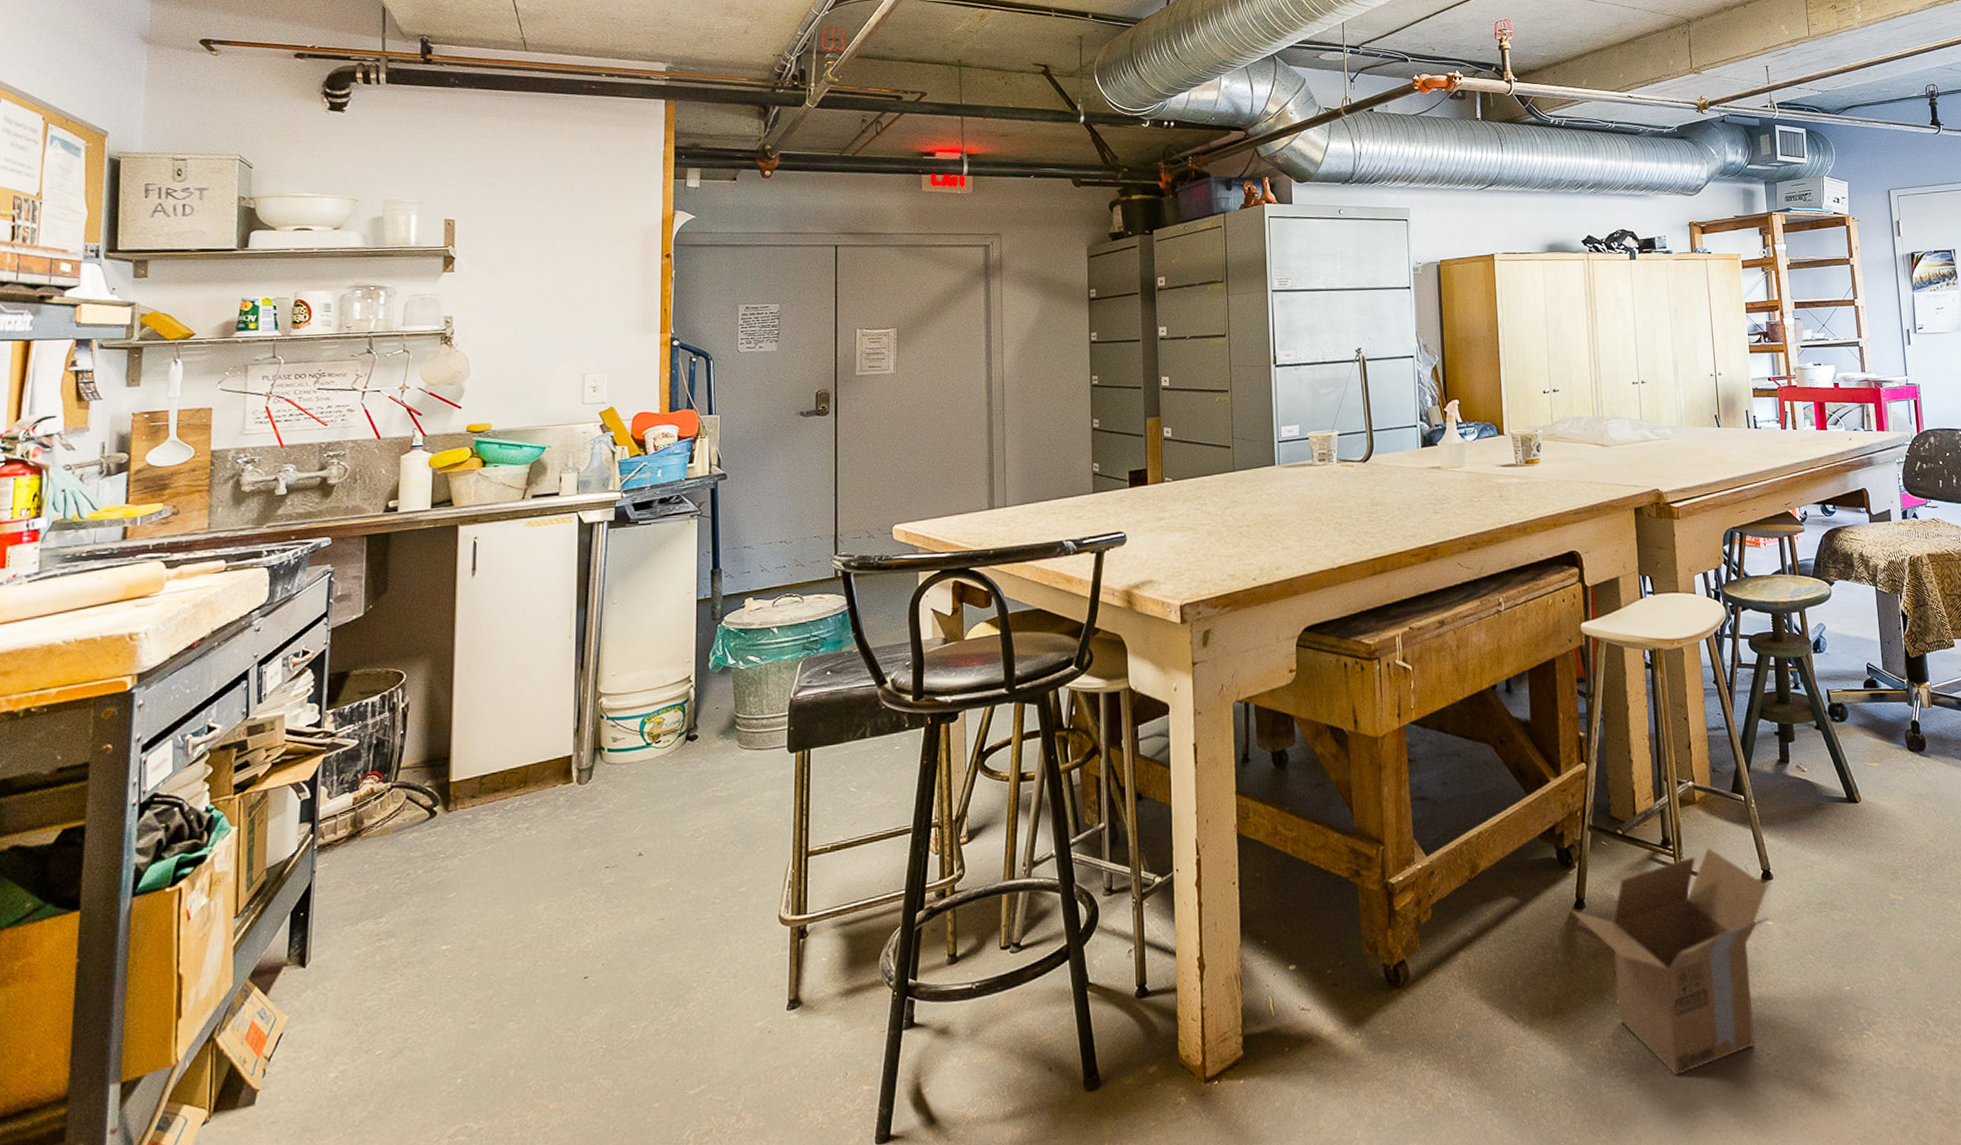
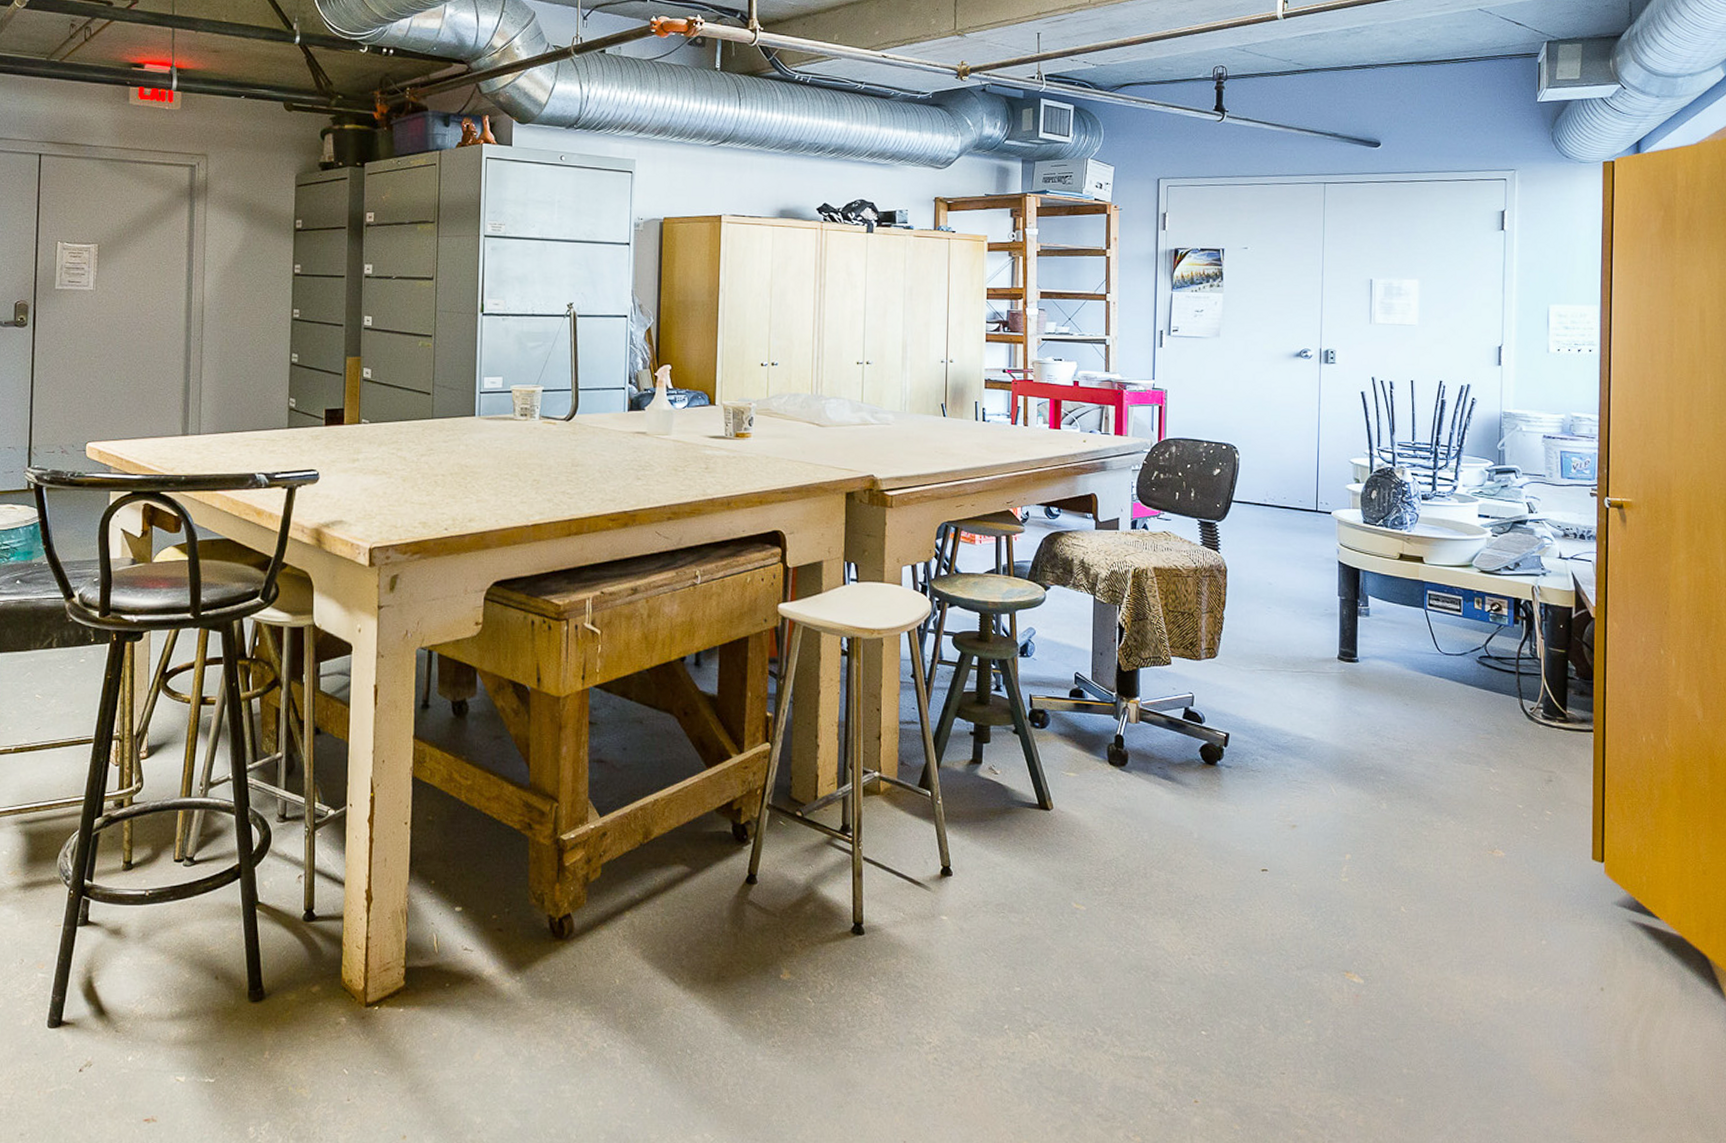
cardboard box: present [1569,847,1769,1076] -> none [740,838,946,1052]

